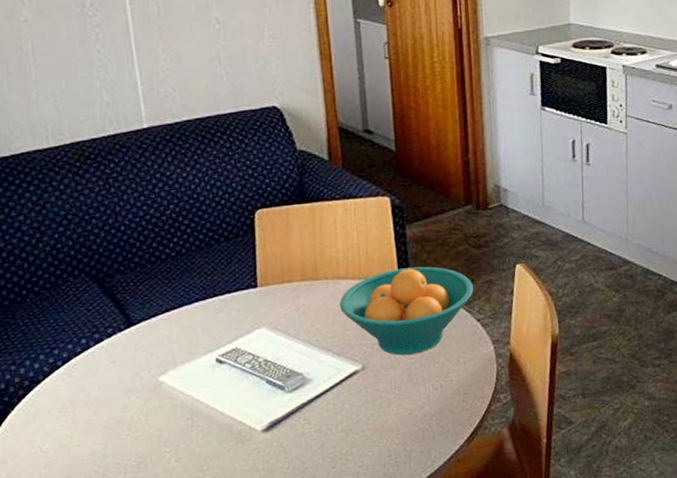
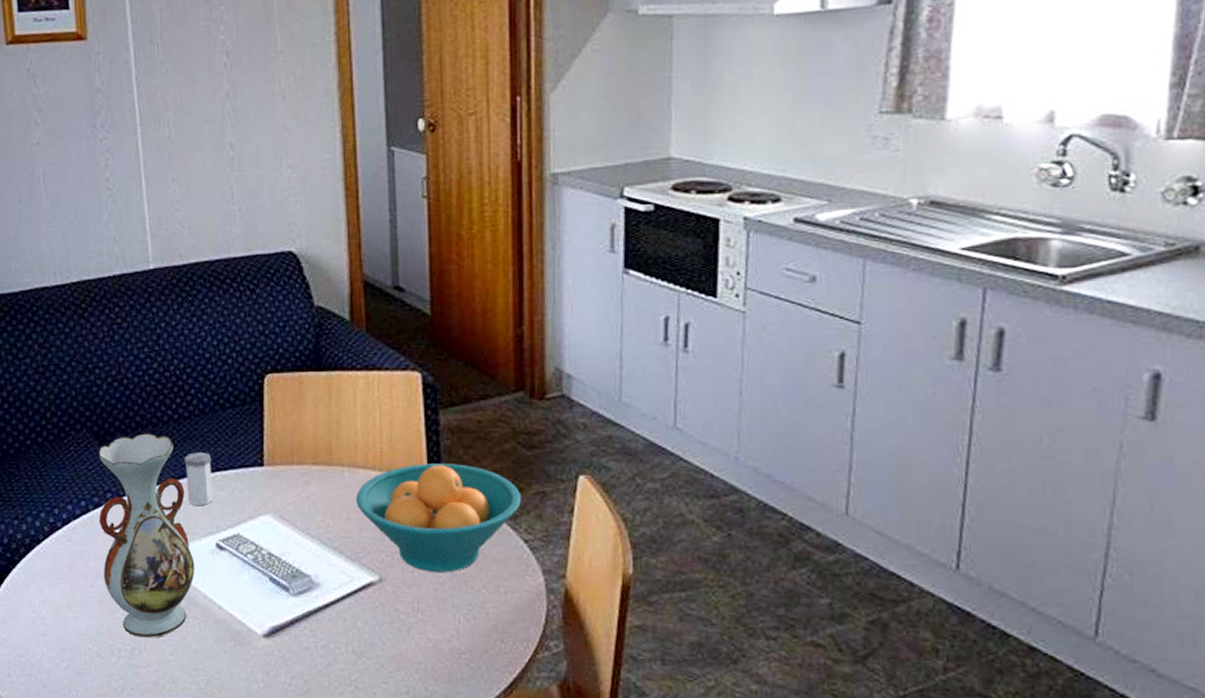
vase: none [97,271,197,452] -> present [98,433,195,638]
salt shaker: none [183,282,212,329] -> present [184,452,213,506]

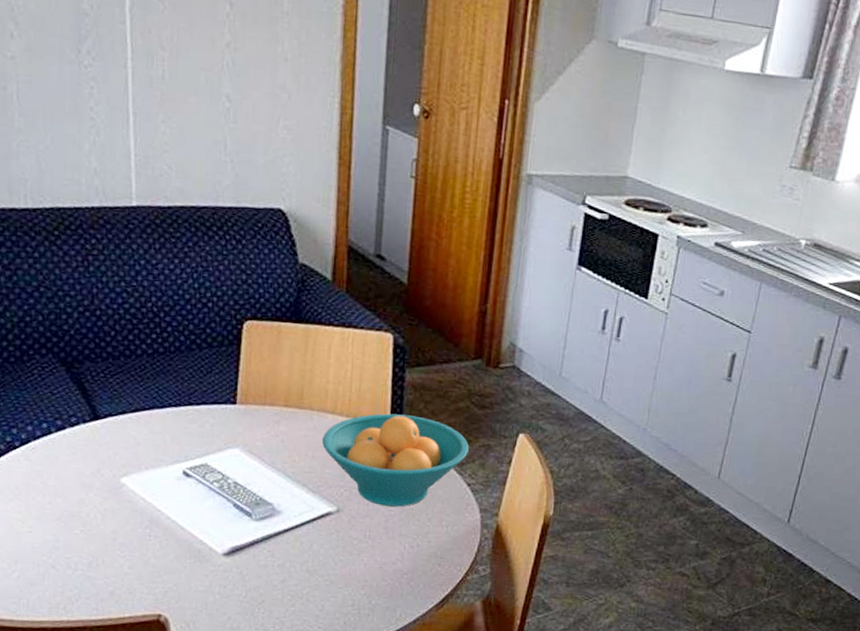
vase: present [98,433,195,638] -> none [61,363,160,553]
salt shaker: present [184,452,213,506] -> none [156,386,185,436]

